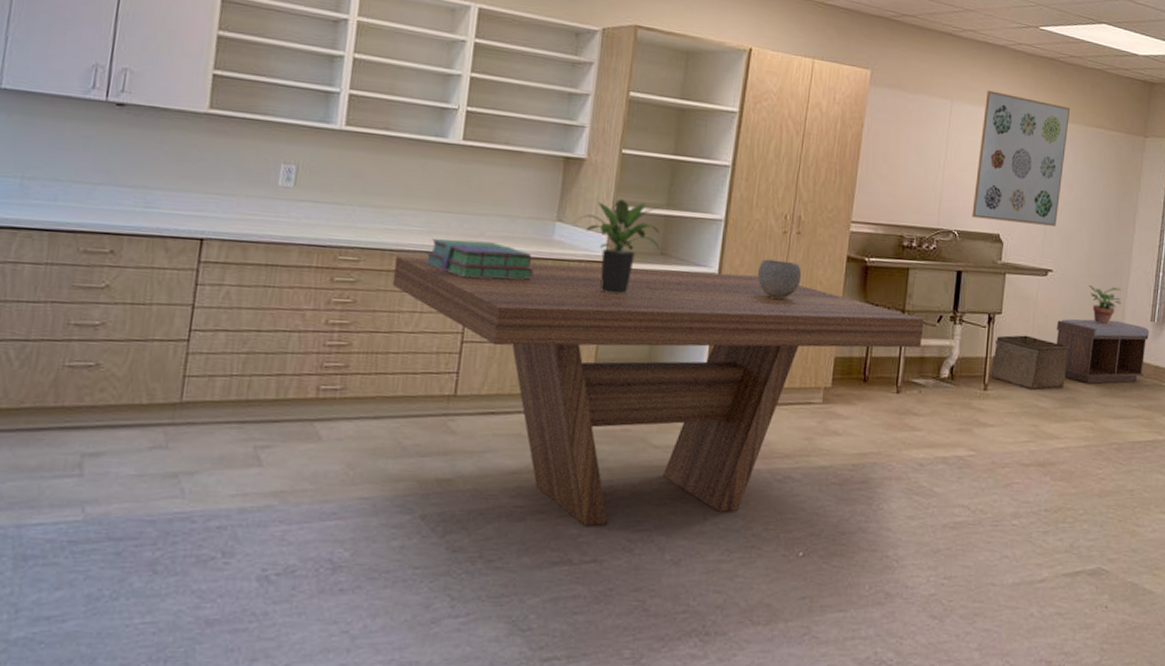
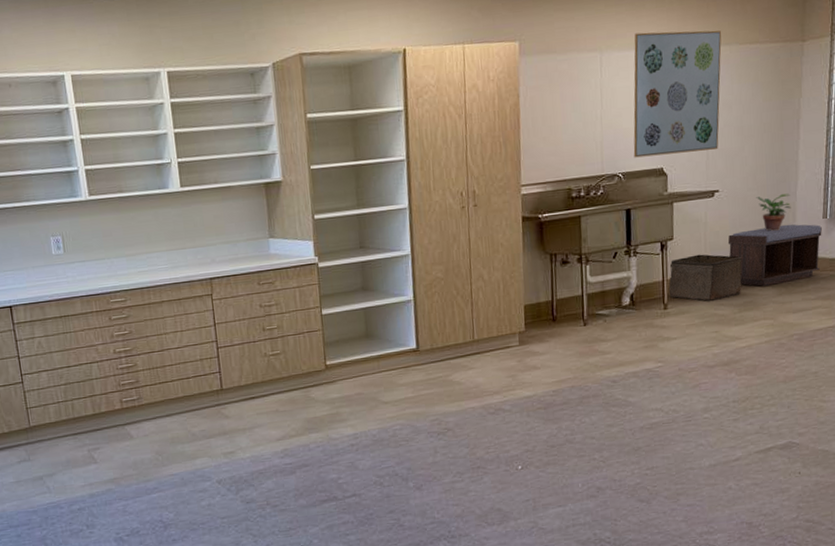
dining table: present [392,256,924,527] -> none [152,250,601,472]
stack of books: present [425,239,534,280] -> none [174,265,261,299]
potted plant: present [580,199,660,295] -> none [288,207,358,289]
bowl: present [757,259,802,299] -> none [444,231,485,266]

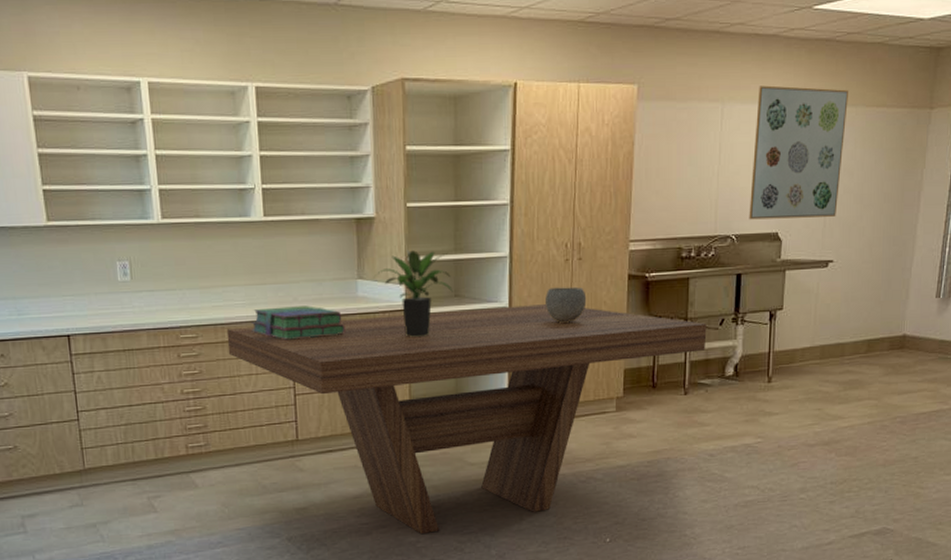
dining table: none [152,250,601,472] -> present [226,304,707,535]
stack of books: none [174,265,261,299] -> present [251,306,346,340]
potted plant: none [288,207,358,289] -> present [378,250,453,338]
bowl: none [444,231,485,266] -> present [544,286,587,323]
storage bin: present [668,254,742,301] -> none [774,327,851,377]
bench: present [727,224,822,286] -> none [838,301,934,365]
potted plant: present [756,193,791,231] -> none [870,269,905,307]

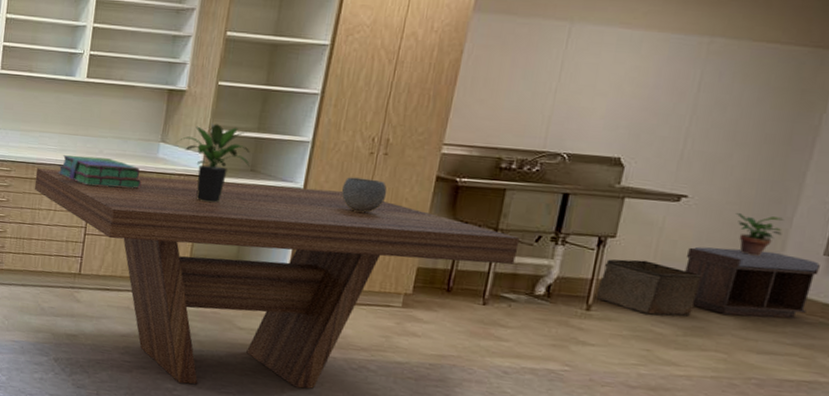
wall art: present [749,85,848,220] -> none [586,9,731,150]
storage bin: none [774,327,851,377] -> present [596,259,701,317]
bench: none [838,301,934,365] -> present [685,246,820,318]
potted plant: none [870,269,905,307] -> present [736,213,784,256]

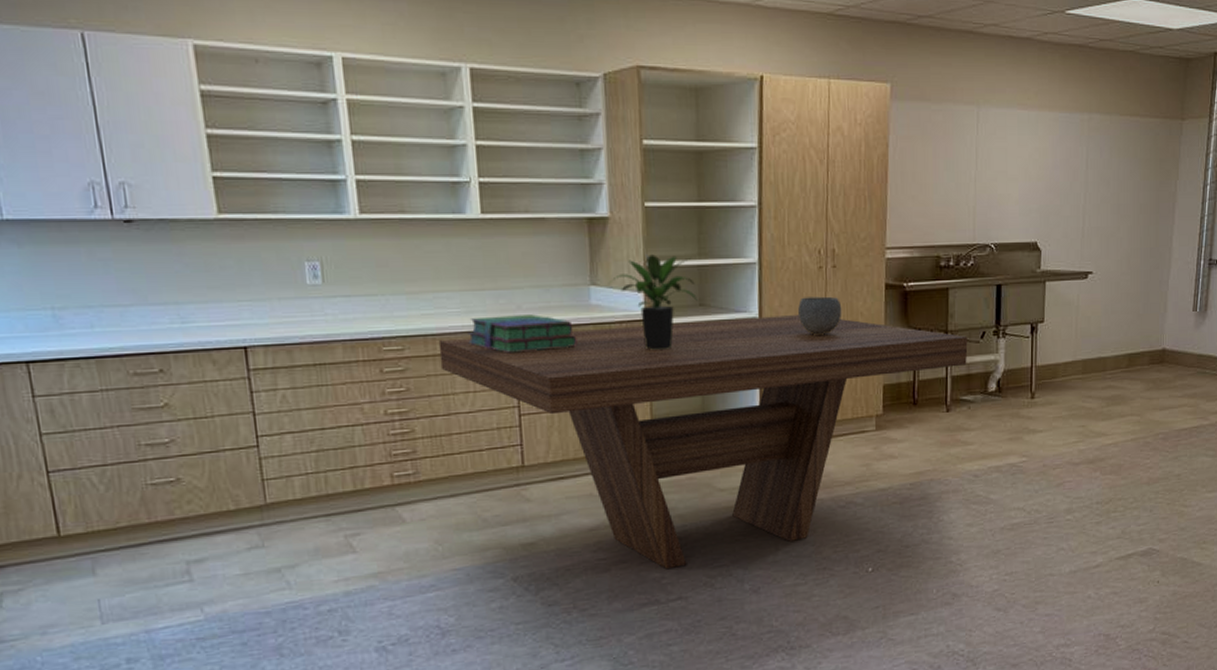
storage bin: present [596,259,701,317] -> none [1037,340,1112,392]
bench: present [685,246,820,318] -> none [1099,314,1191,379]
potted plant: present [736,213,784,256] -> none [1129,282,1163,321]

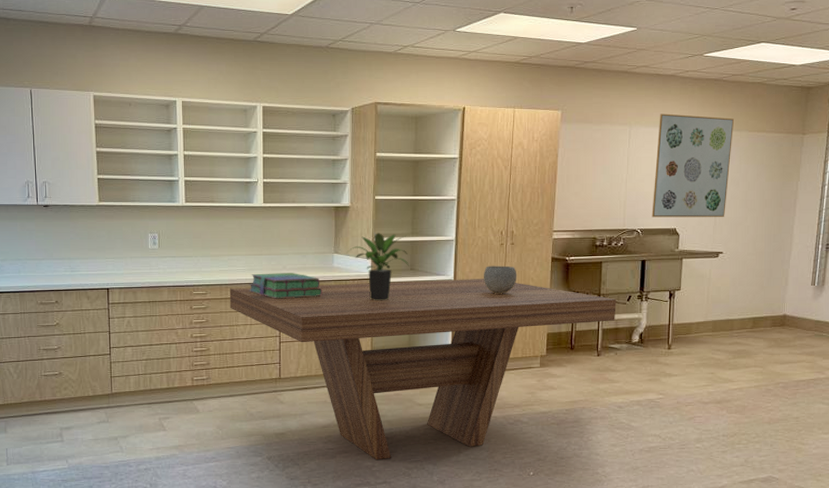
wall art: none [1007,90,1102,228] -> present [652,113,734,218]

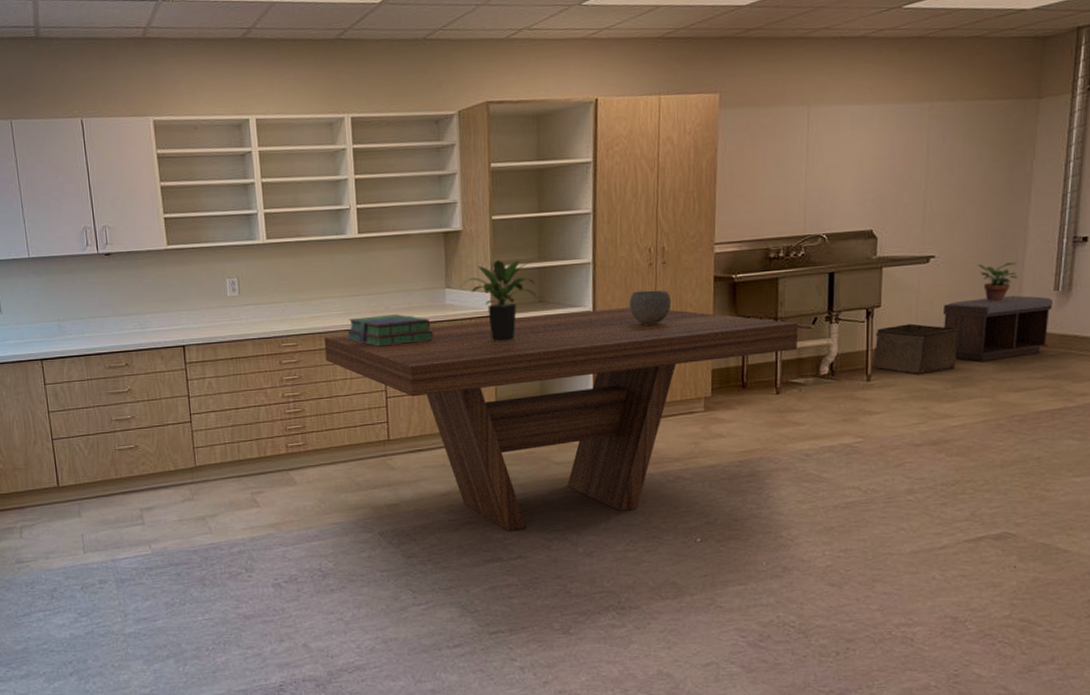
wall art: present [652,113,734,218] -> none [840,84,945,219]
storage bin: none [673,305,739,346] -> present [873,323,958,375]
bench: none [727,287,810,338] -> present [942,295,1052,361]
potted plant: none [754,261,785,291] -> present [977,262,1018,302]

